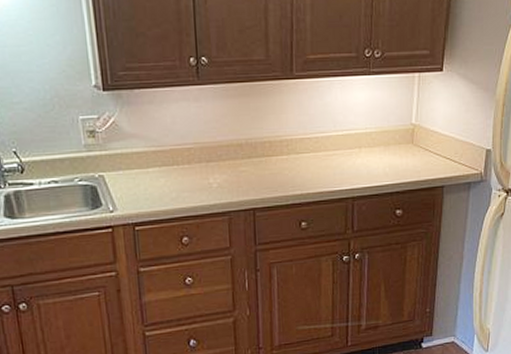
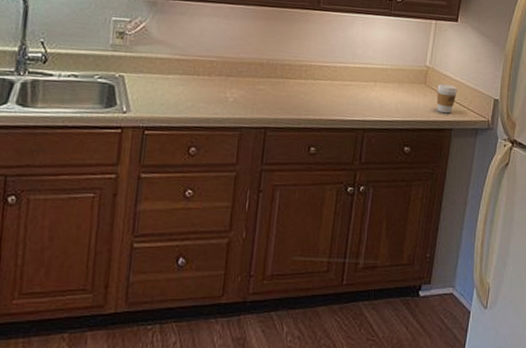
coffee cup: none [425,140,447,171] -> present [436,83,457,114]

